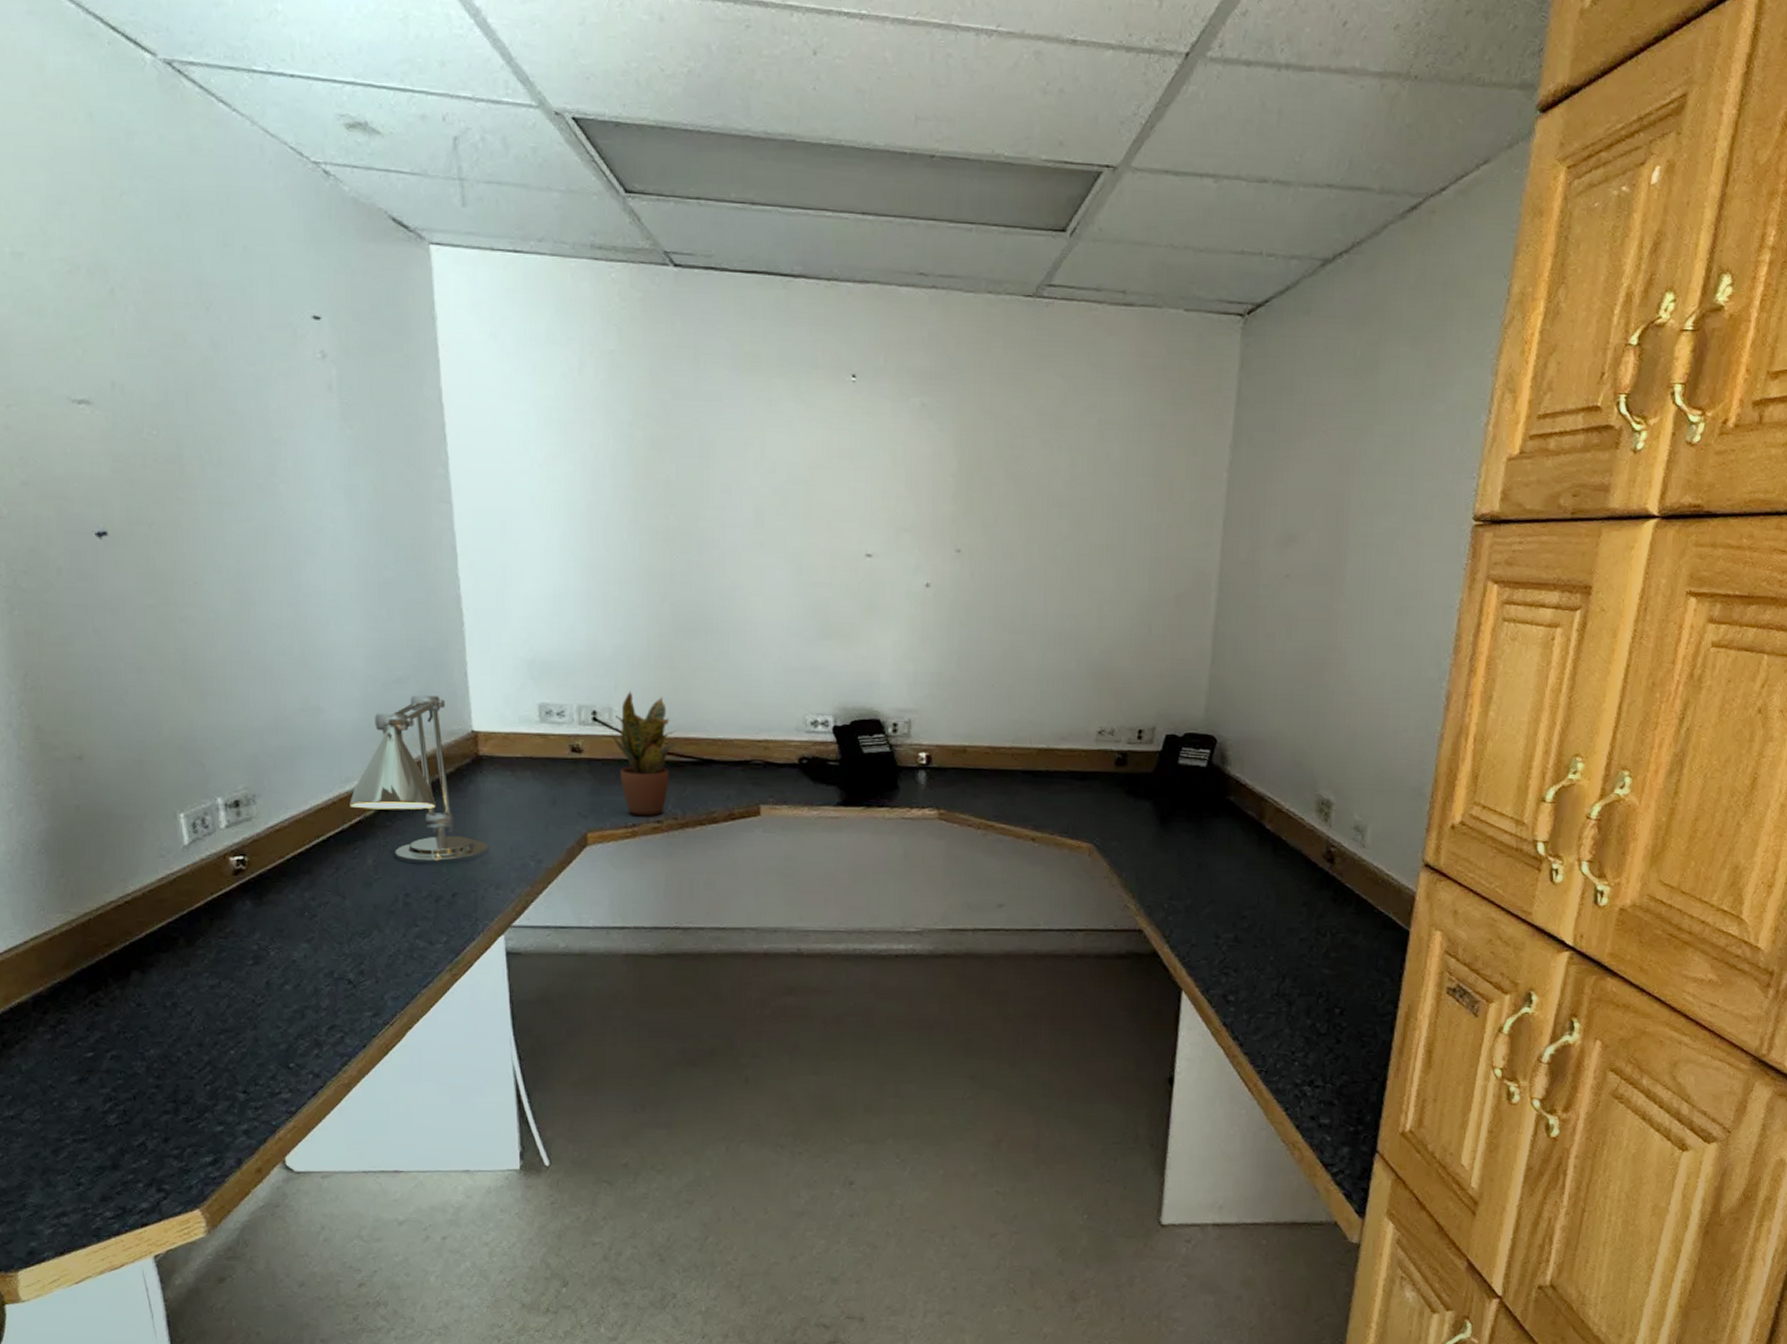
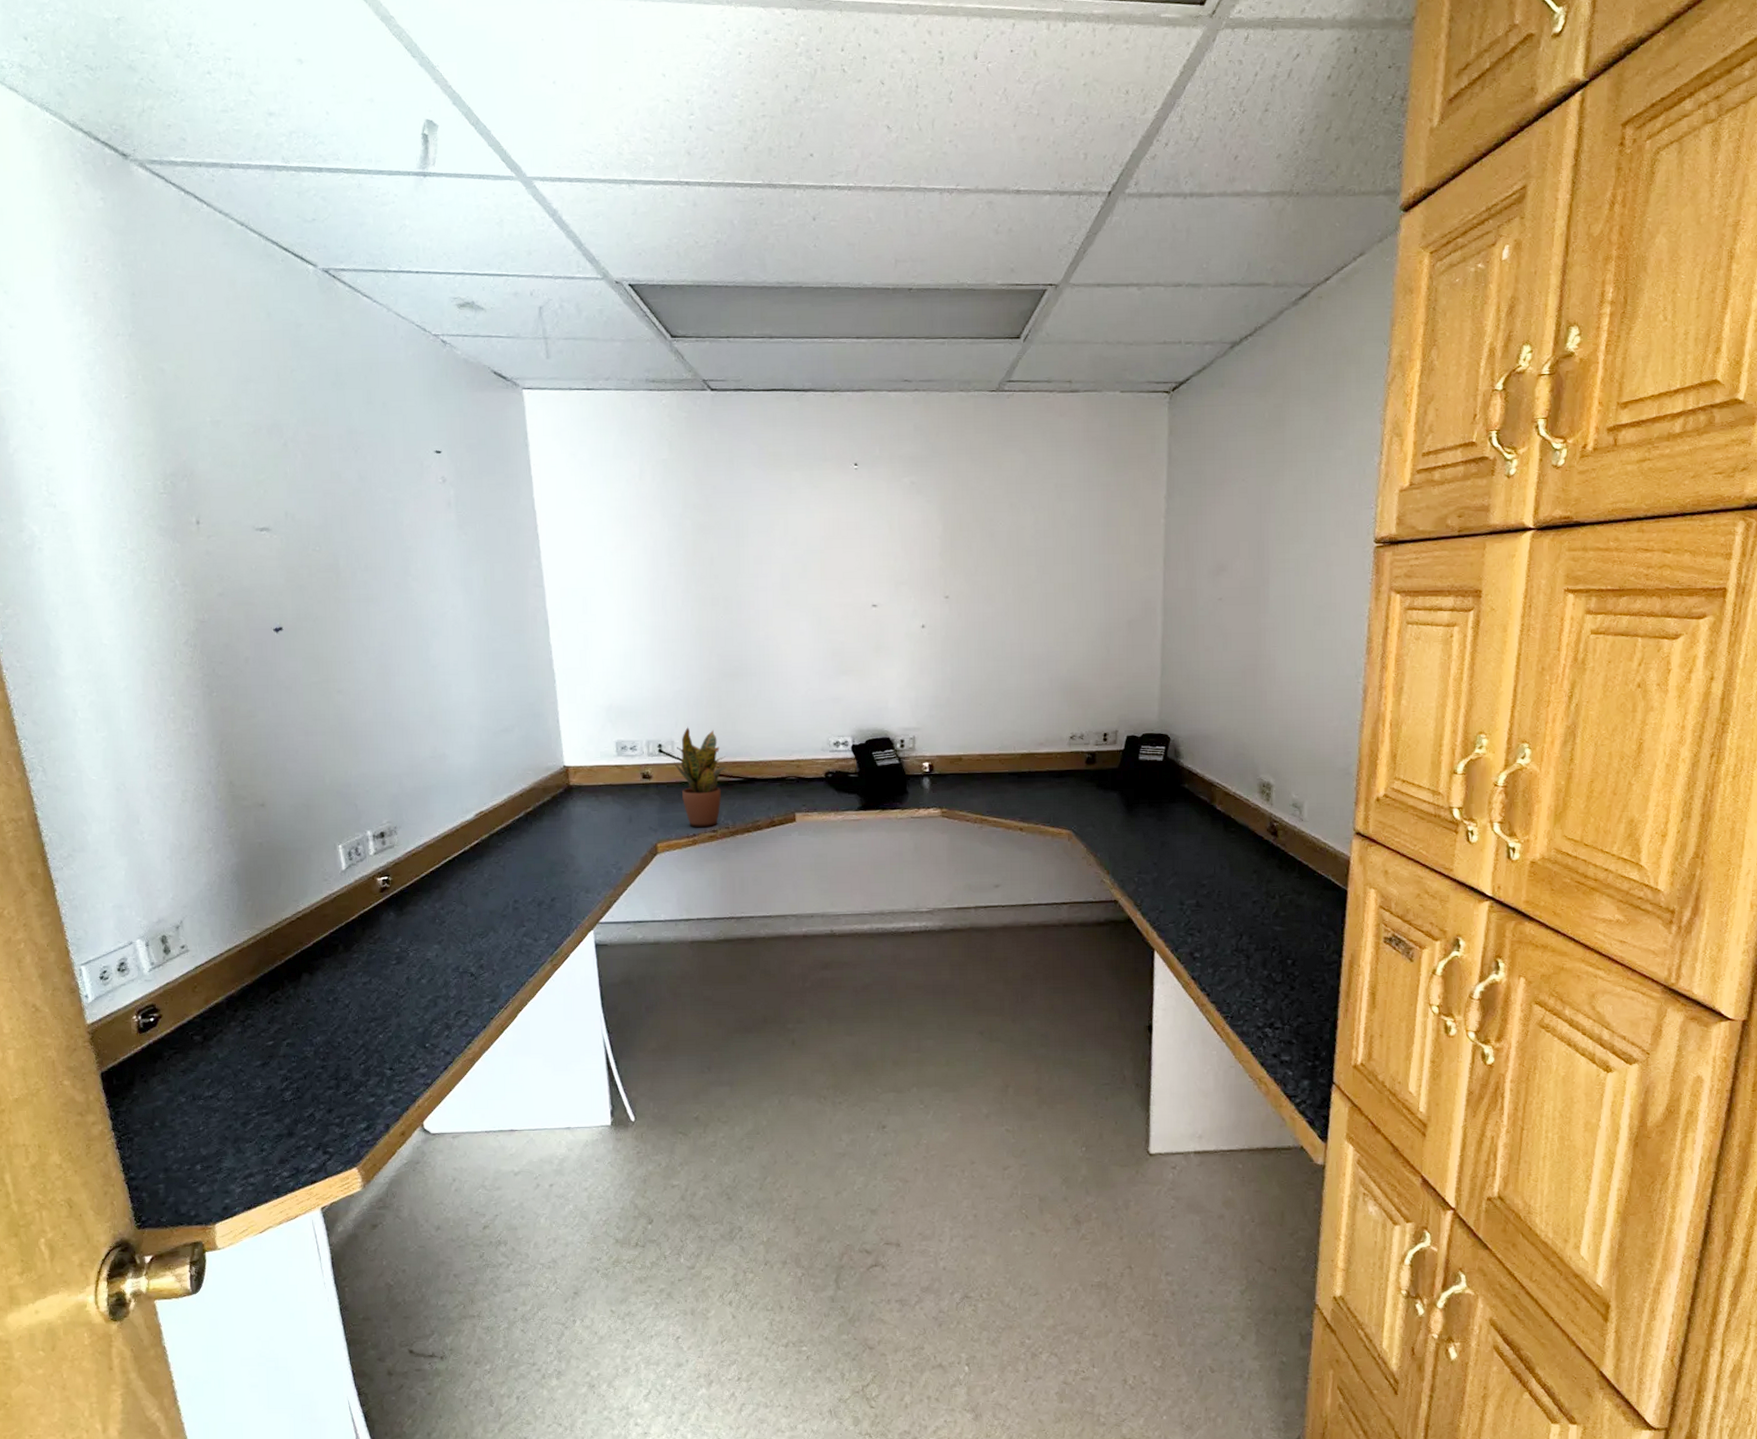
desk lamp: present [350,695,490,865] -> none [469,740,580,876]

